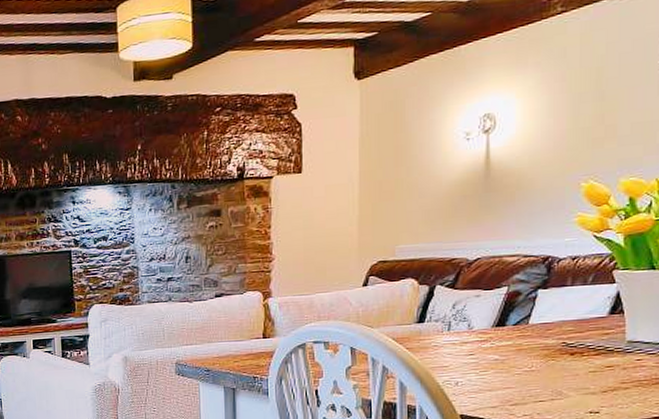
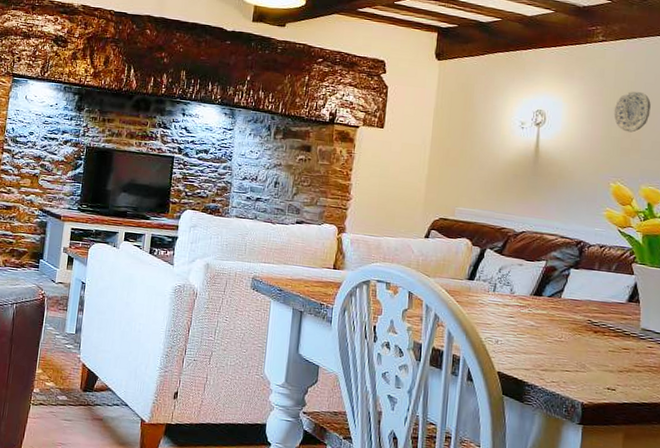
decorative plate: none [581,65,628,119] -> present [613,91,651,133]

